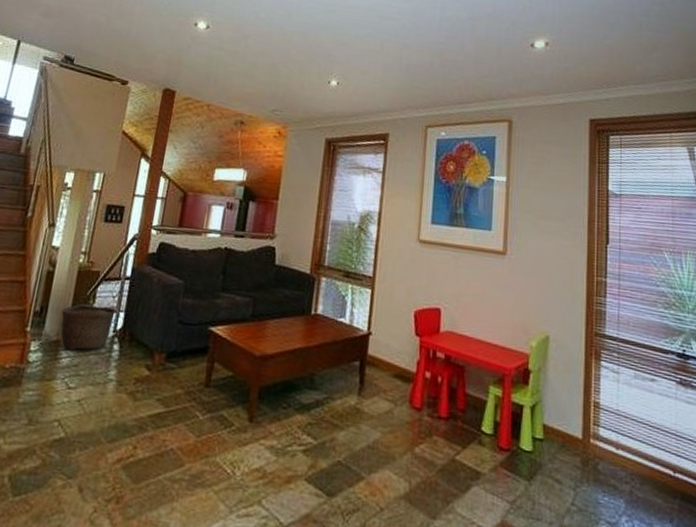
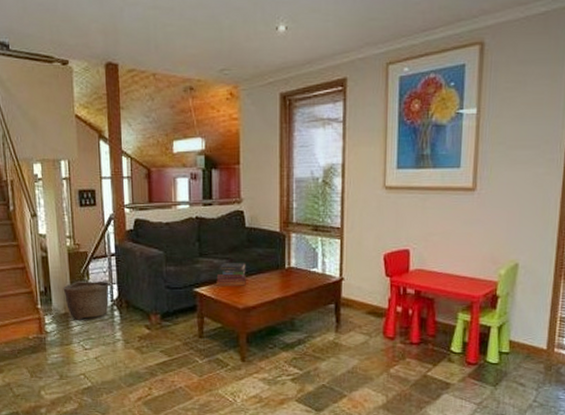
books: none [234,301,270,330] -> present [216,263,246,287]

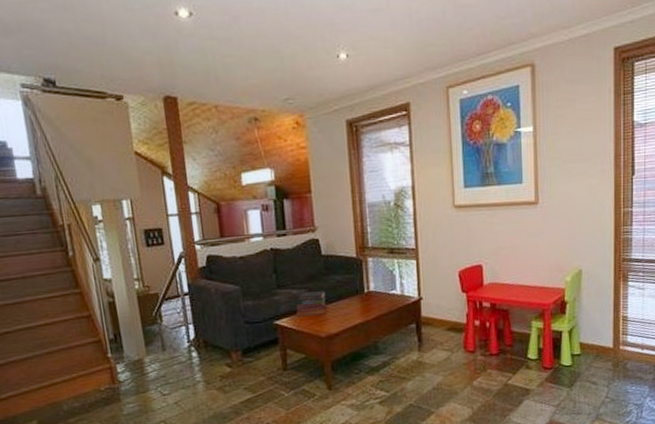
basket: present [63,280,109,320] -> none [134,322,186,366]

